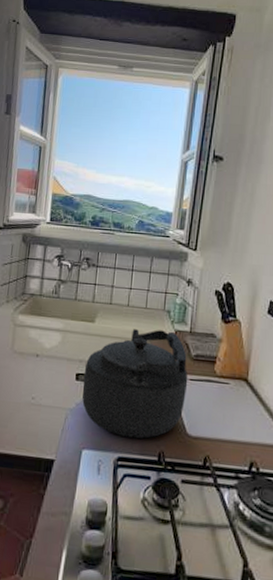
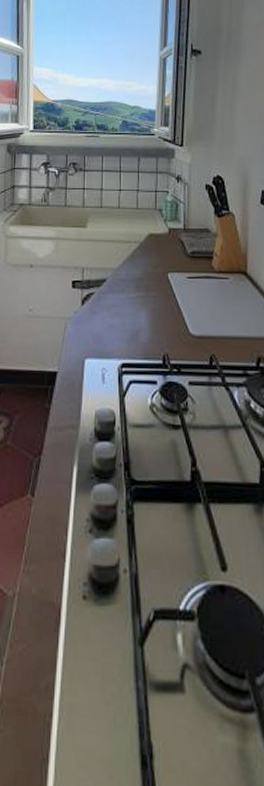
kettle: present [82,329,188,439] -> none [80,230,186,343]

